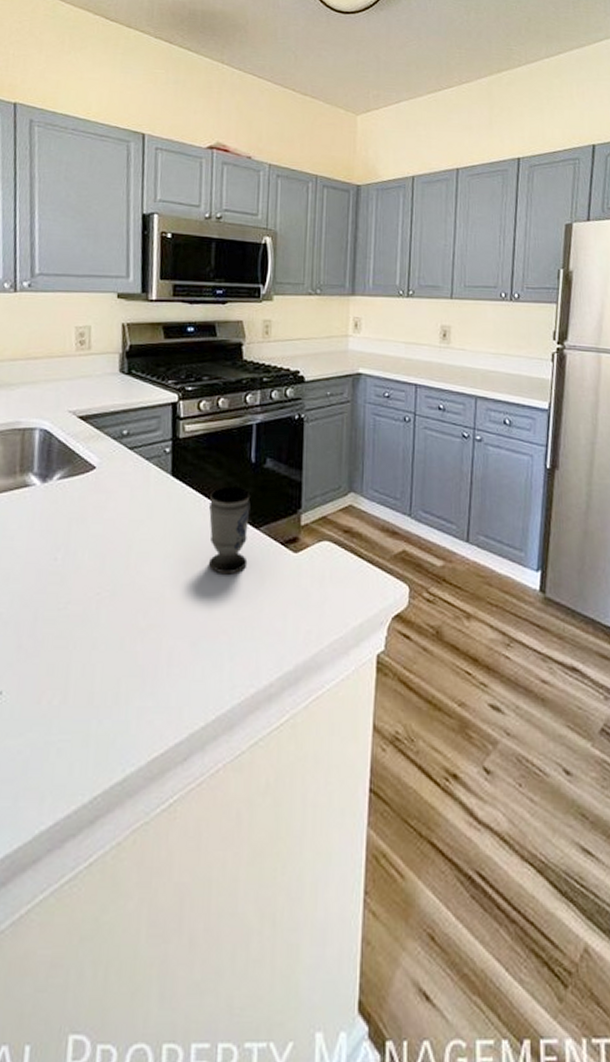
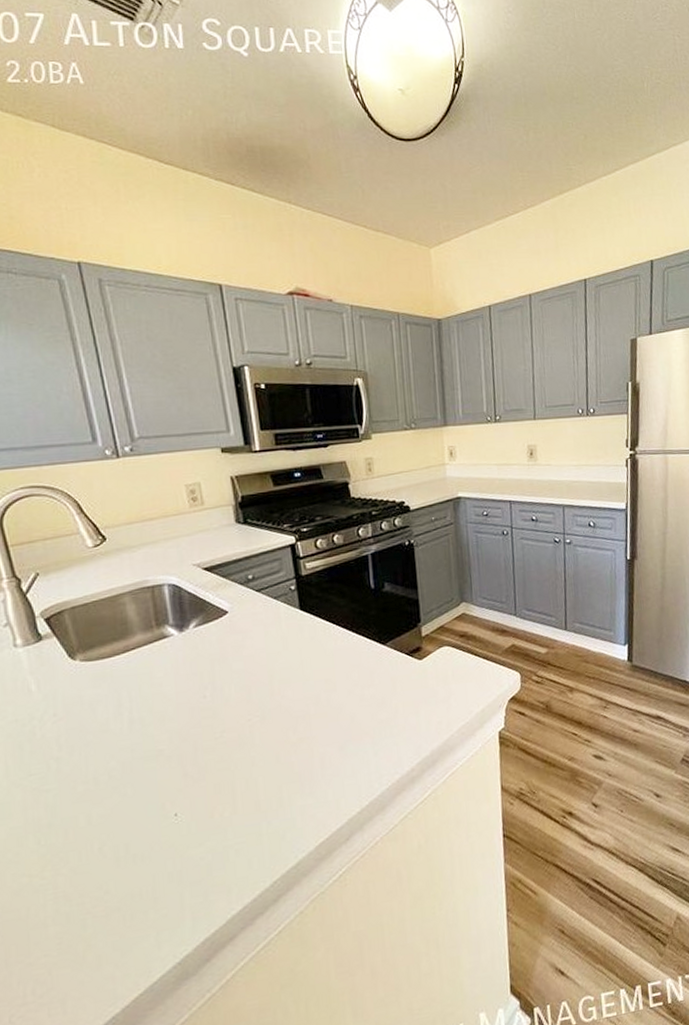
cup: present [208,486,251,575] -> none [338,611,379,687]

